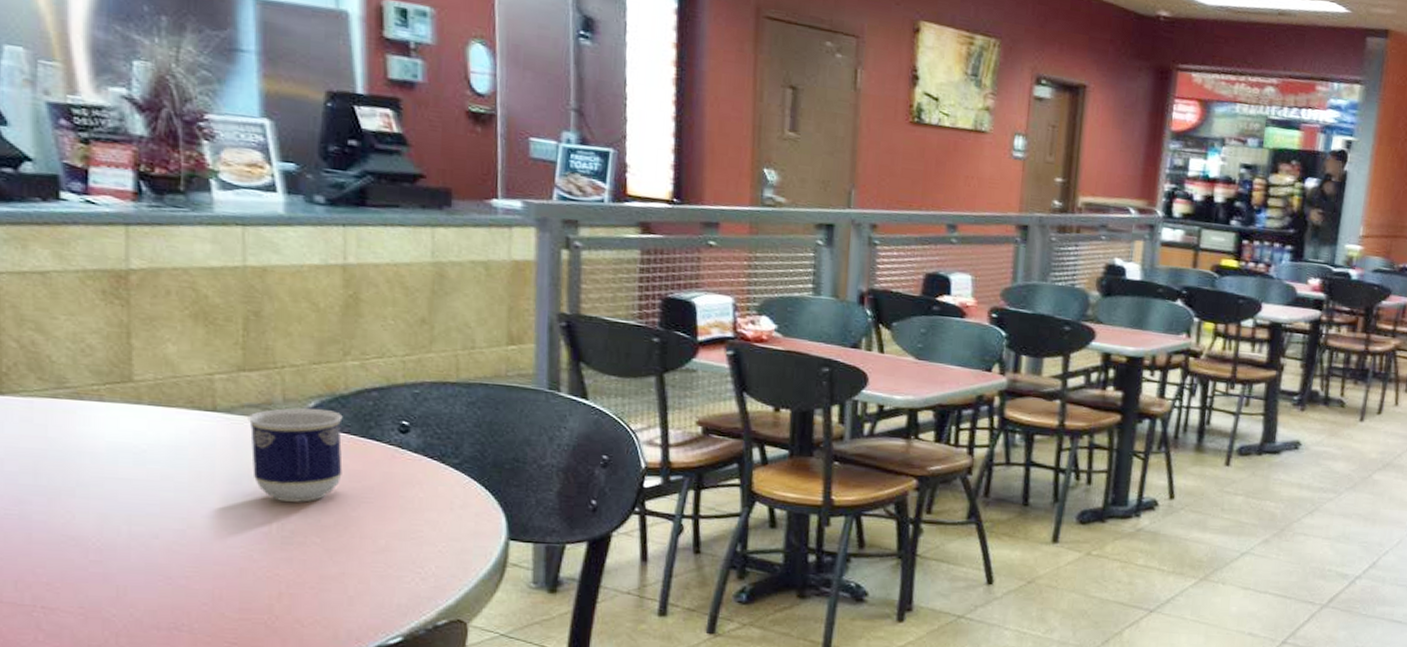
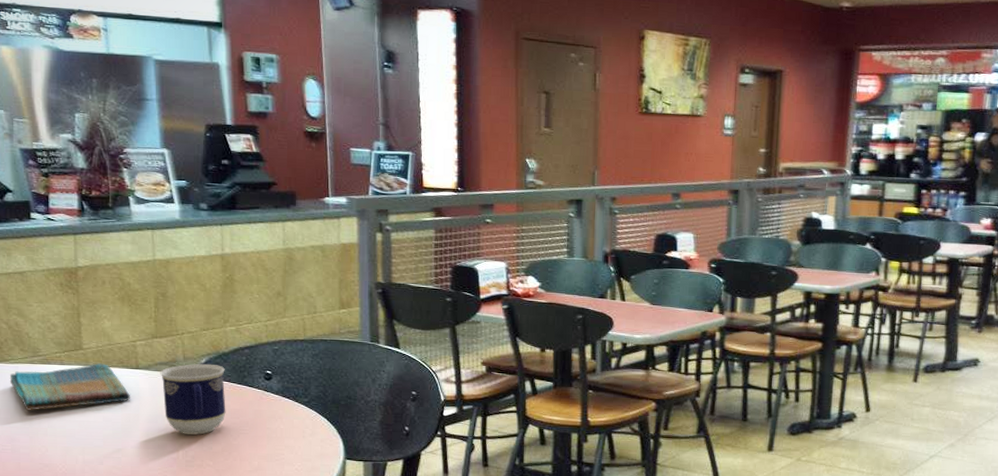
dish towel: none [19,401,202,463] -> present [9,363,130,411]

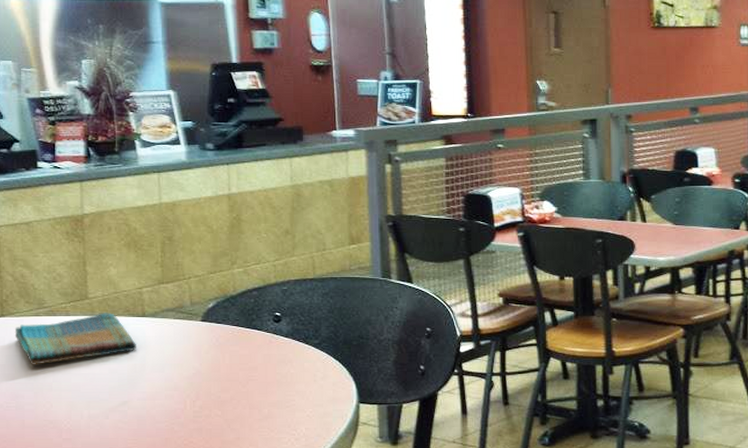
cup: present [160,364,226,435] -> none [166,309,234,383]

